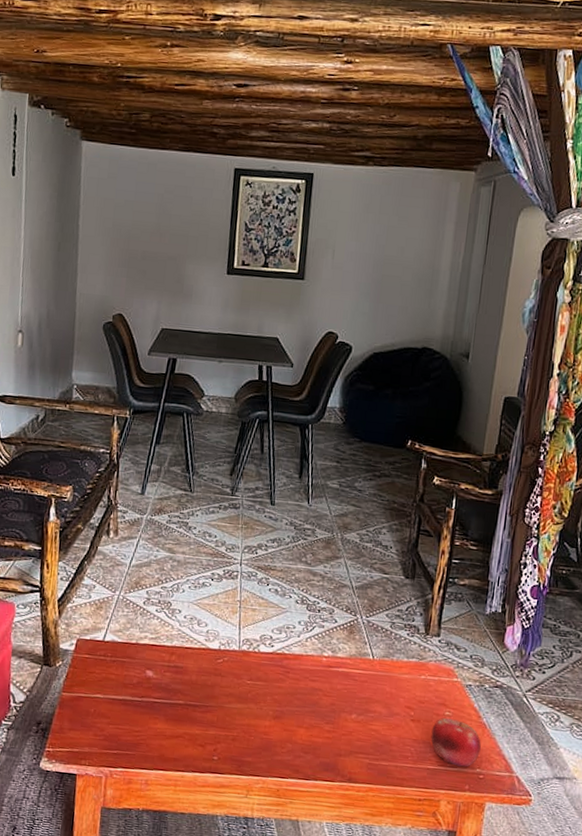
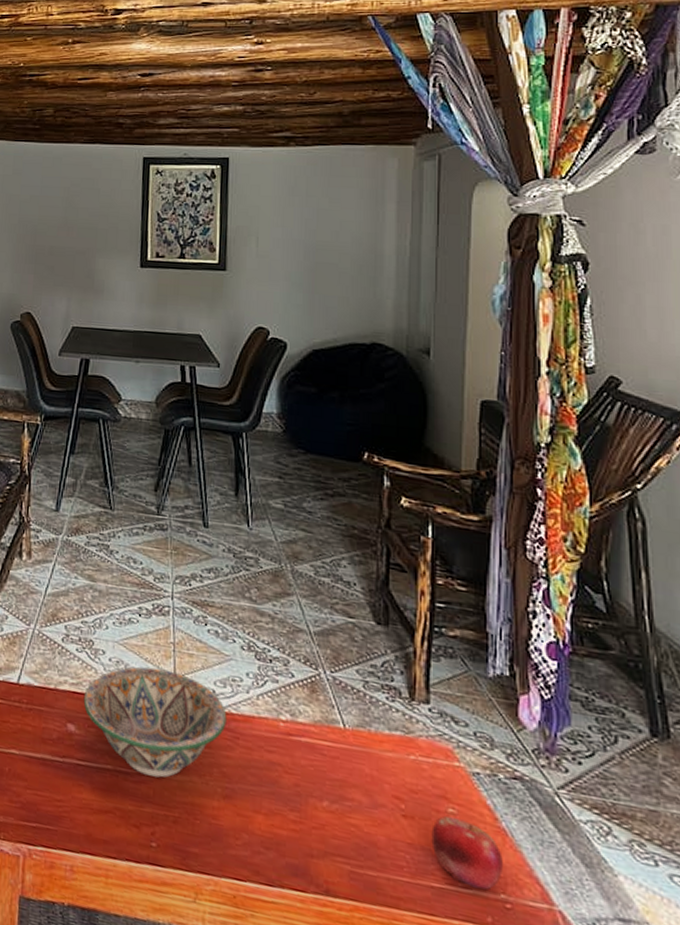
decorative bowl: none [160,621,281,707] -> present [83,666,227,778]

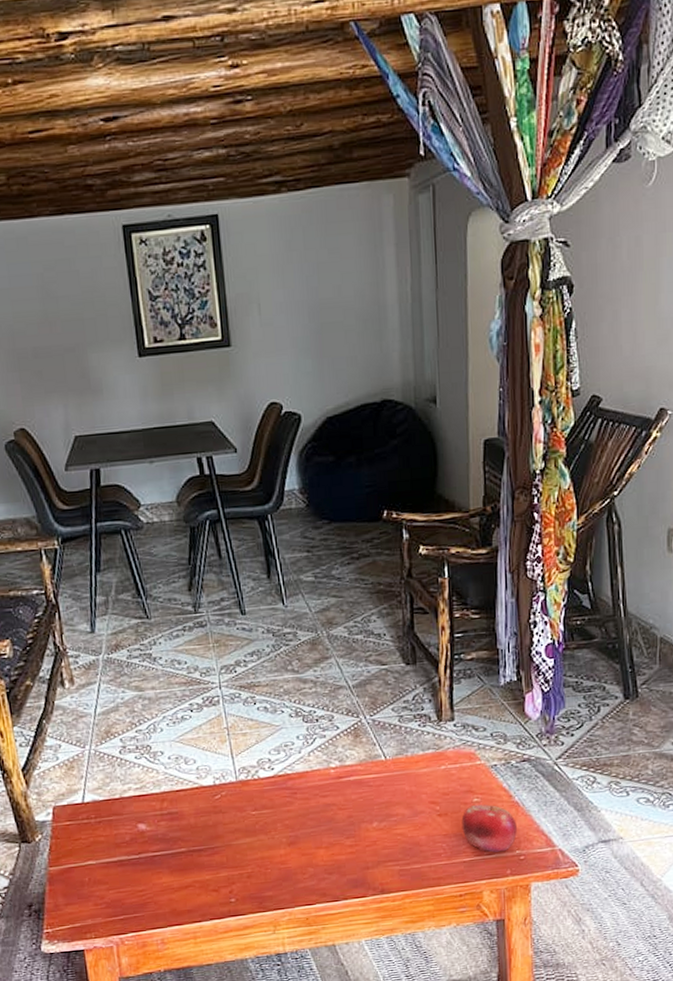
decorative bowl: present [83,666,227,778] -> none [149,752,284,847]

